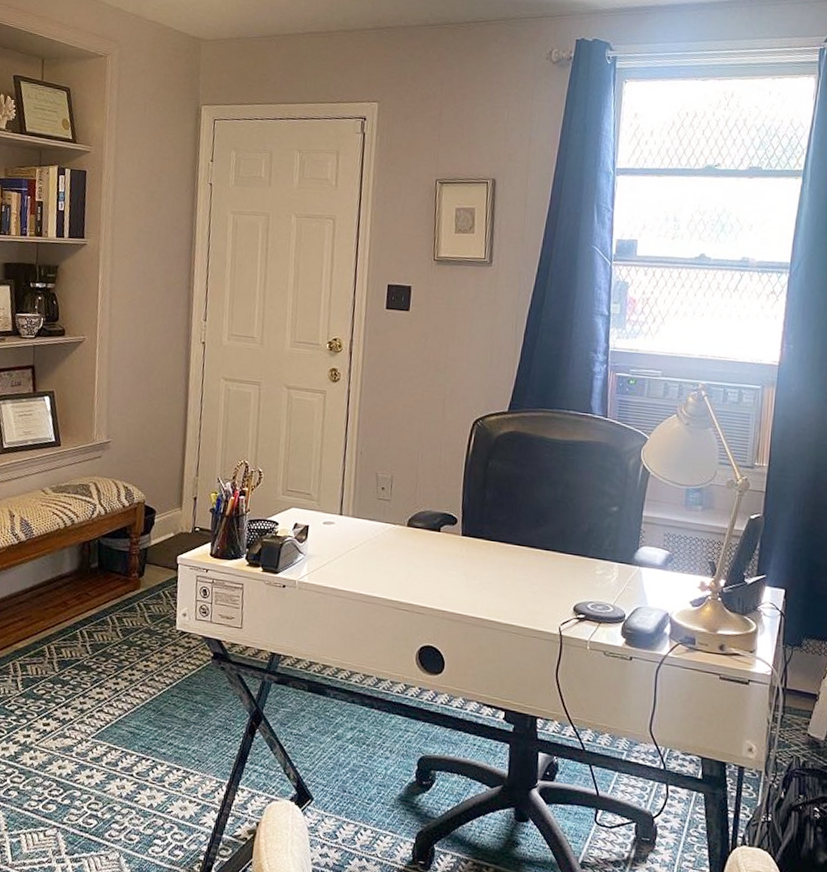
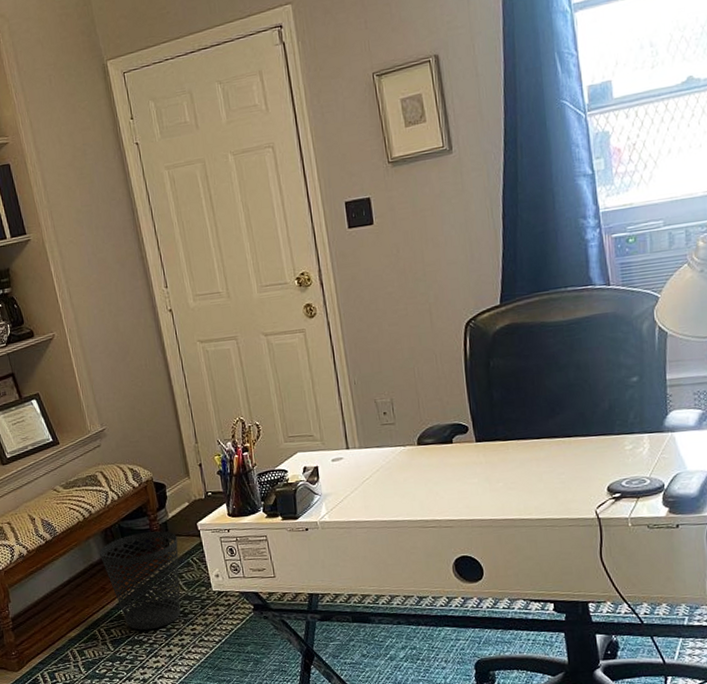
wastebasket: none [70,553,154,658] -> present [99,530,181,630]

